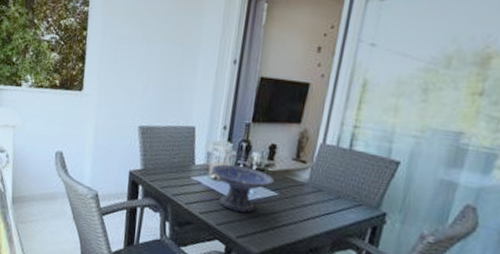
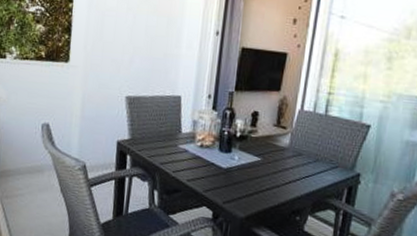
decorative bowl: present [211,164,275,212] -> none [197,131,258,178]

